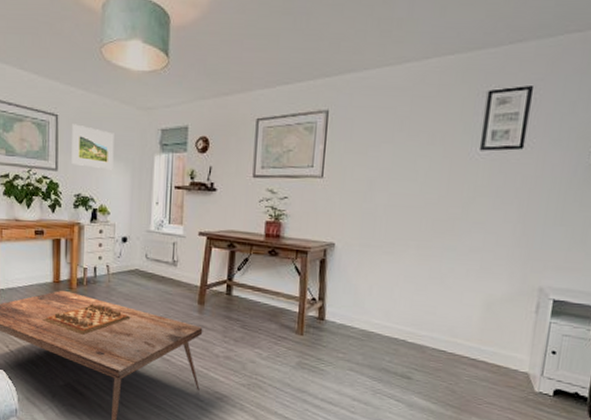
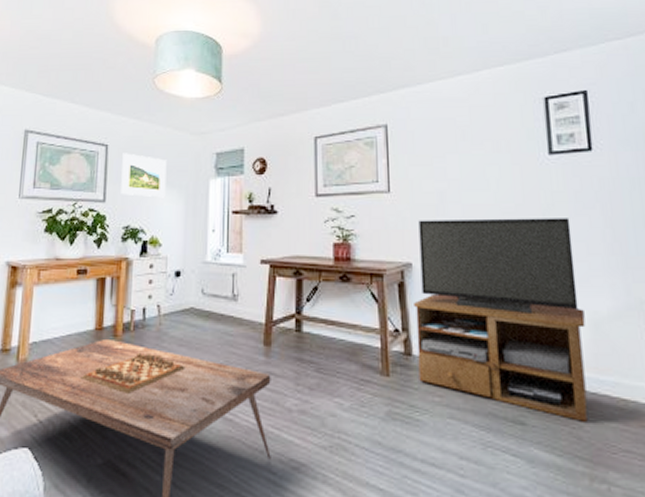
tv stand: none [328,205,487,380] -> present [414,218,588,422]

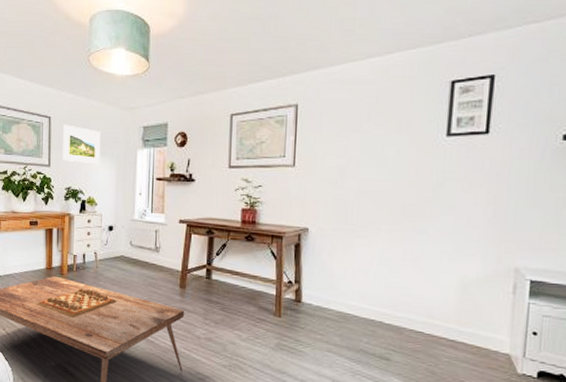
tv stand: present [414,218,588,422] -> none [305,191,457,362]

